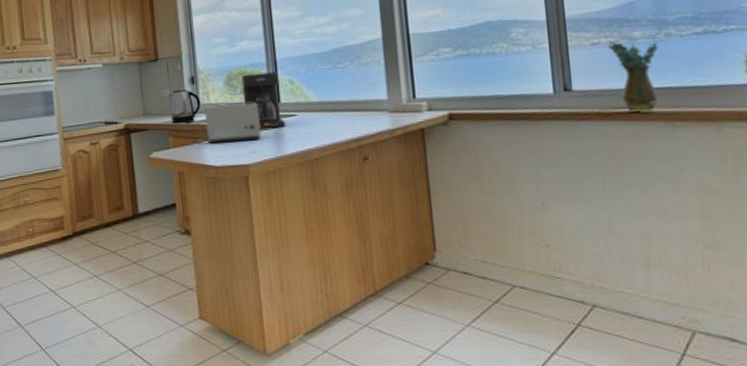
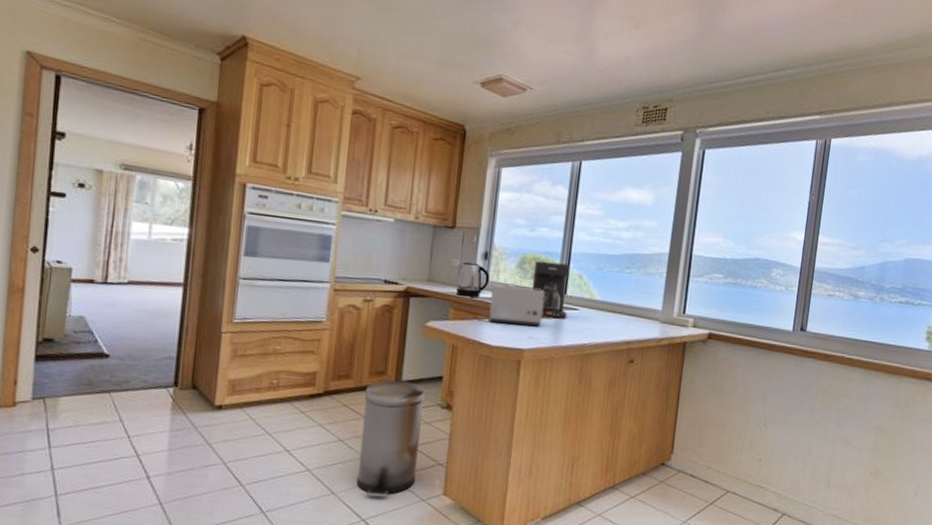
pedal bin: none [108,213,170,326] -> present [356,380,426,497]
vase: present [607,39,658,113] -> none [839,293,874,359]

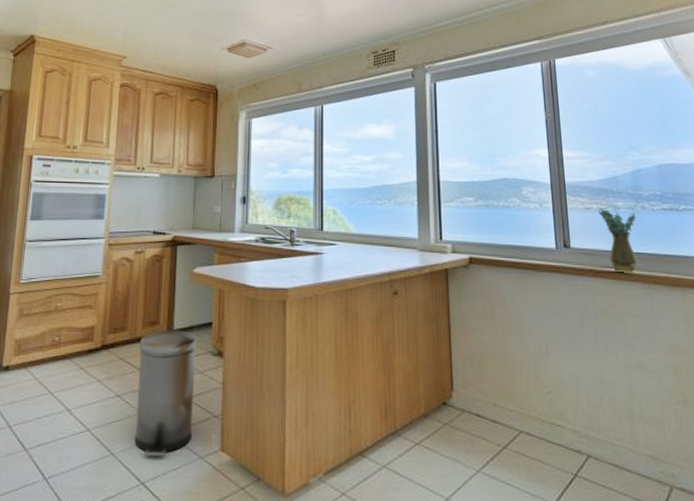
kettle: present [455,262,490,298] -> none [218,207,250,242]
toaster: present [488,284,546,327] -> none [251,226,304,265]
coffee maker: present [532,260,570,318] -> none [289,200,326,254]
vase: none [839,293,874,359] -> present [597,205,637,273]

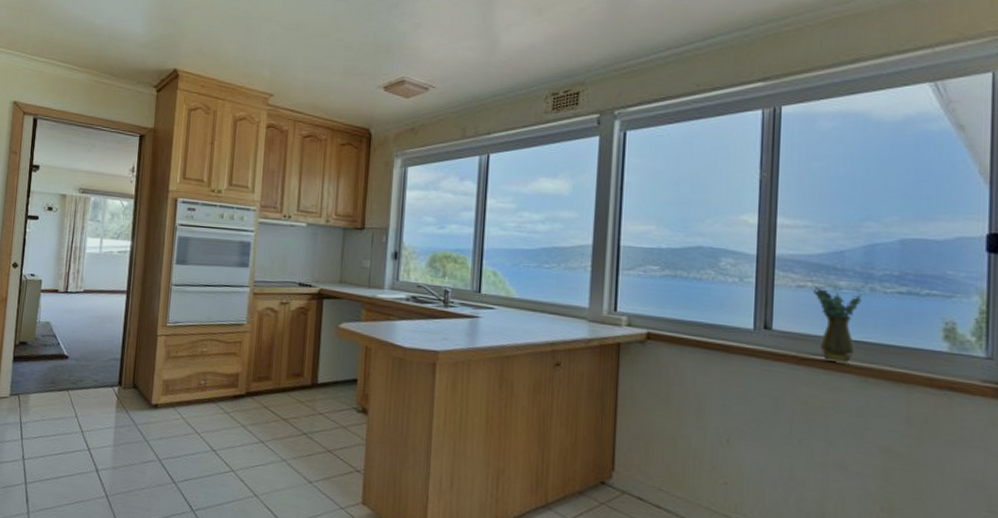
pedal bin: present [134,329,197,456] -> none [277,382,341,503]

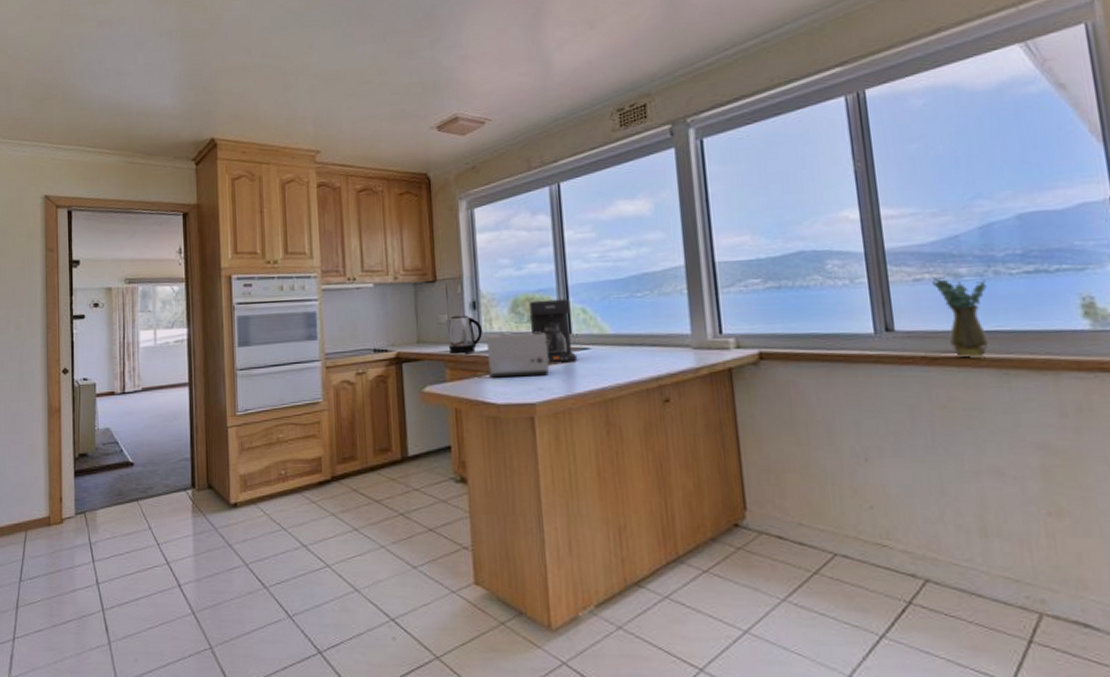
kettle: none [366,262,401,299] -> present [445,315,483,355]
toaster: none [401,283,459,328] -> present [486,331,550,378]
coffee maker: none [443,258,483,318] -> present [528,299,578,362]

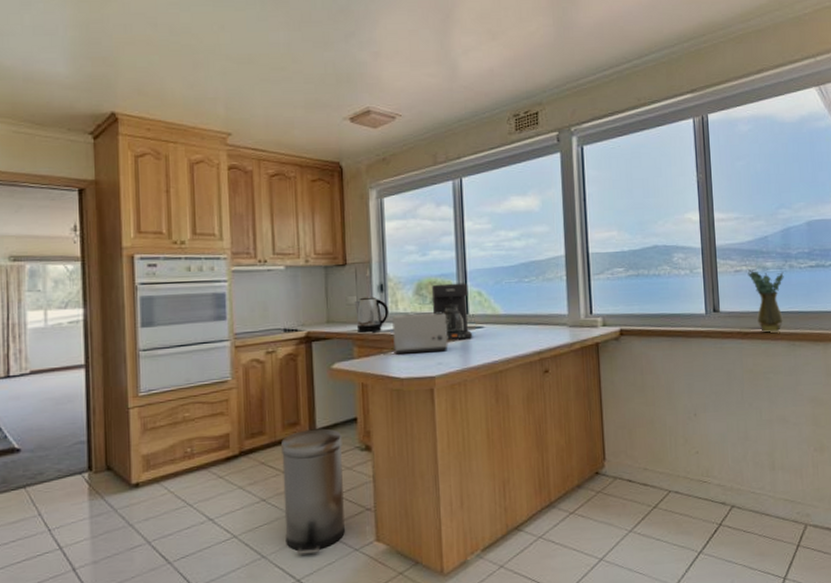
pedal bin: none [372,456,441,591] -> present [280,428,345,555]

